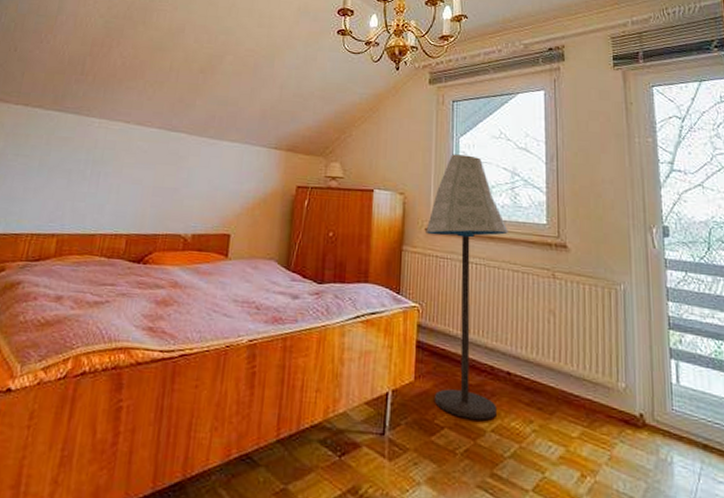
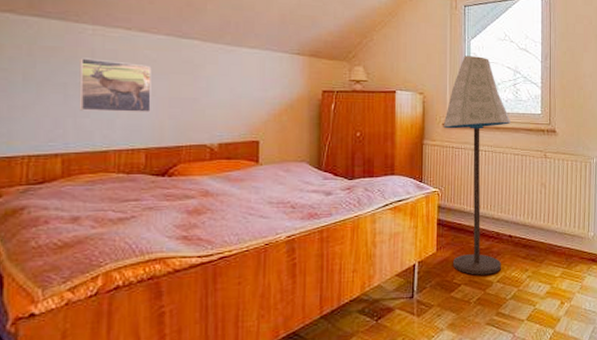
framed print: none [78,147,142,201] -> present [79,57,152,114]

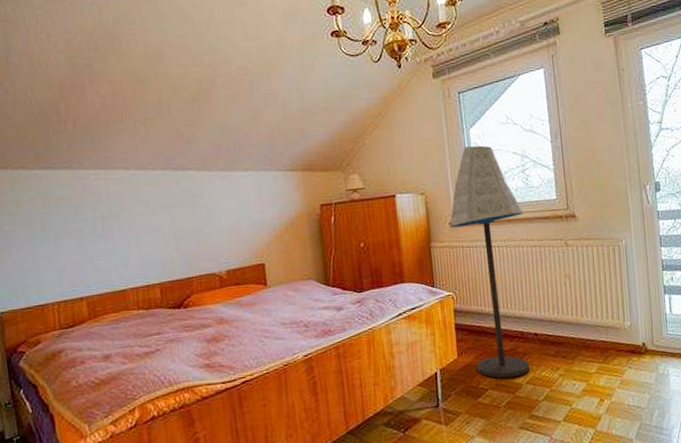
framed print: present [79,57,152,114] -> none [88,201,159,254]

